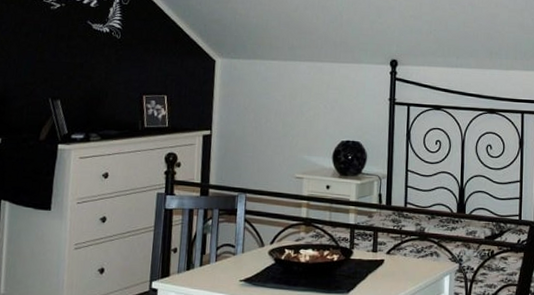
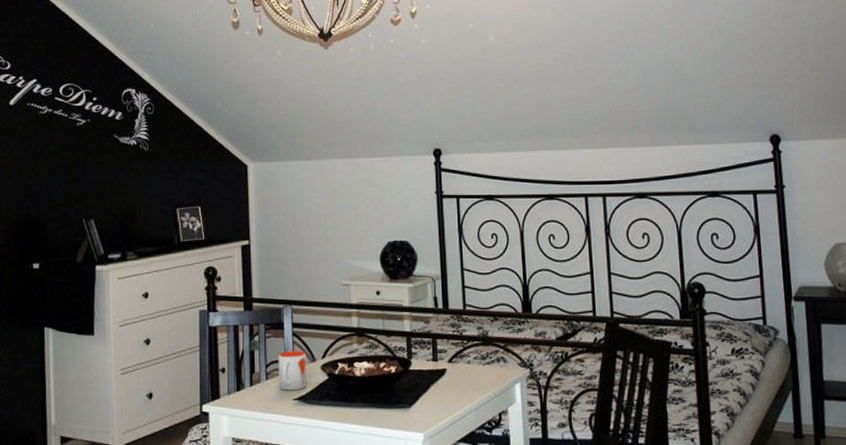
mug: none [227,236,256,273] -> present [278,351,307,391]

